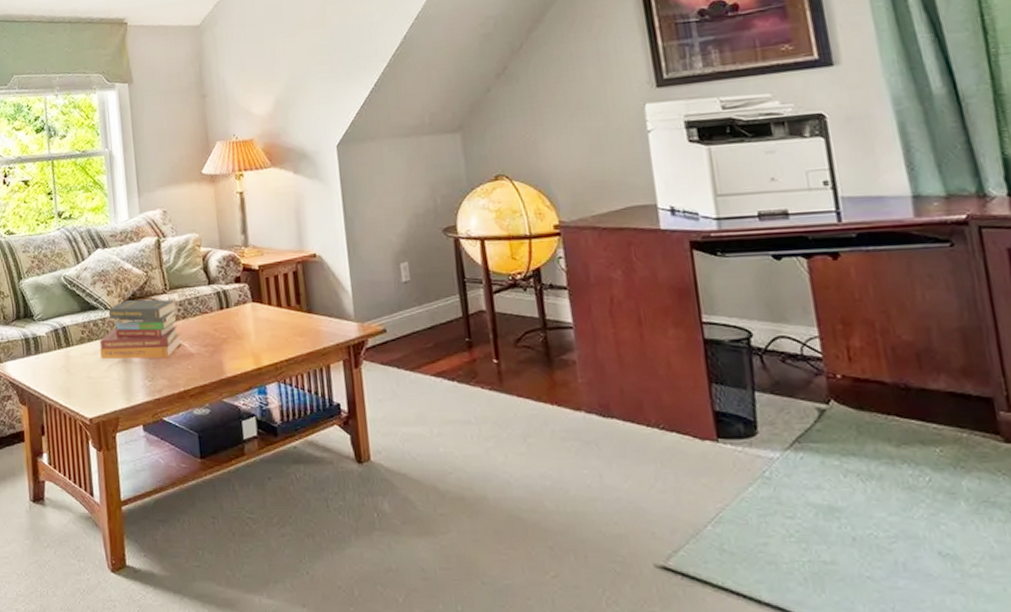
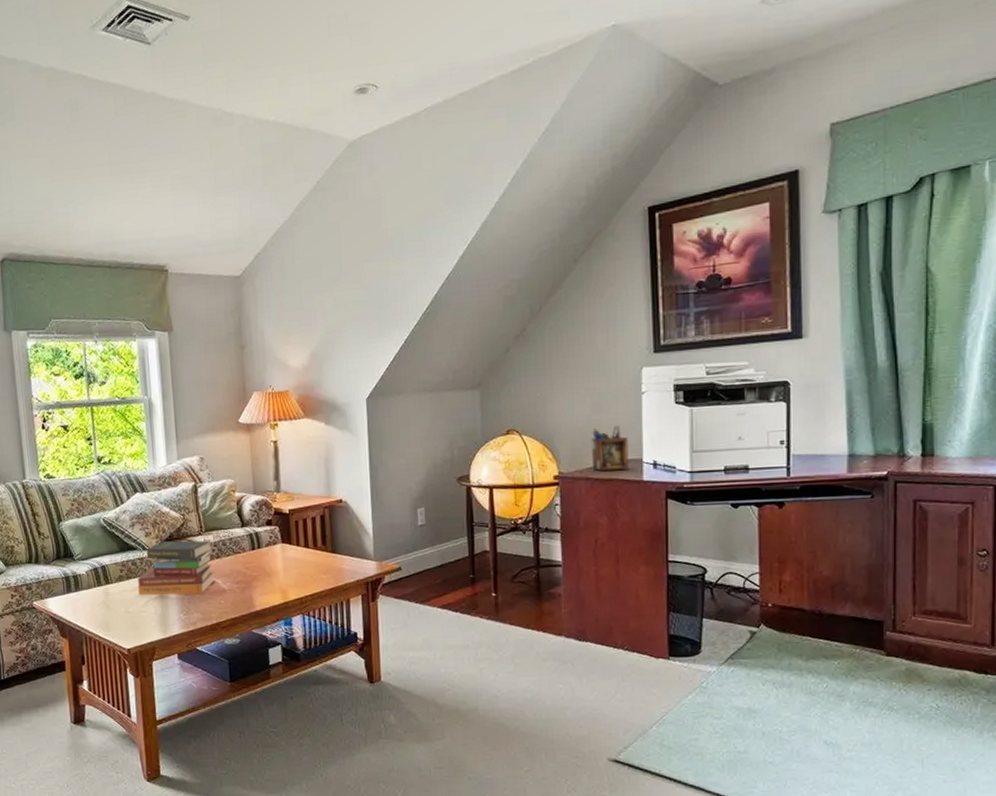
desk organizer: none [593,168,642,219] -> present [591,426,629,471]

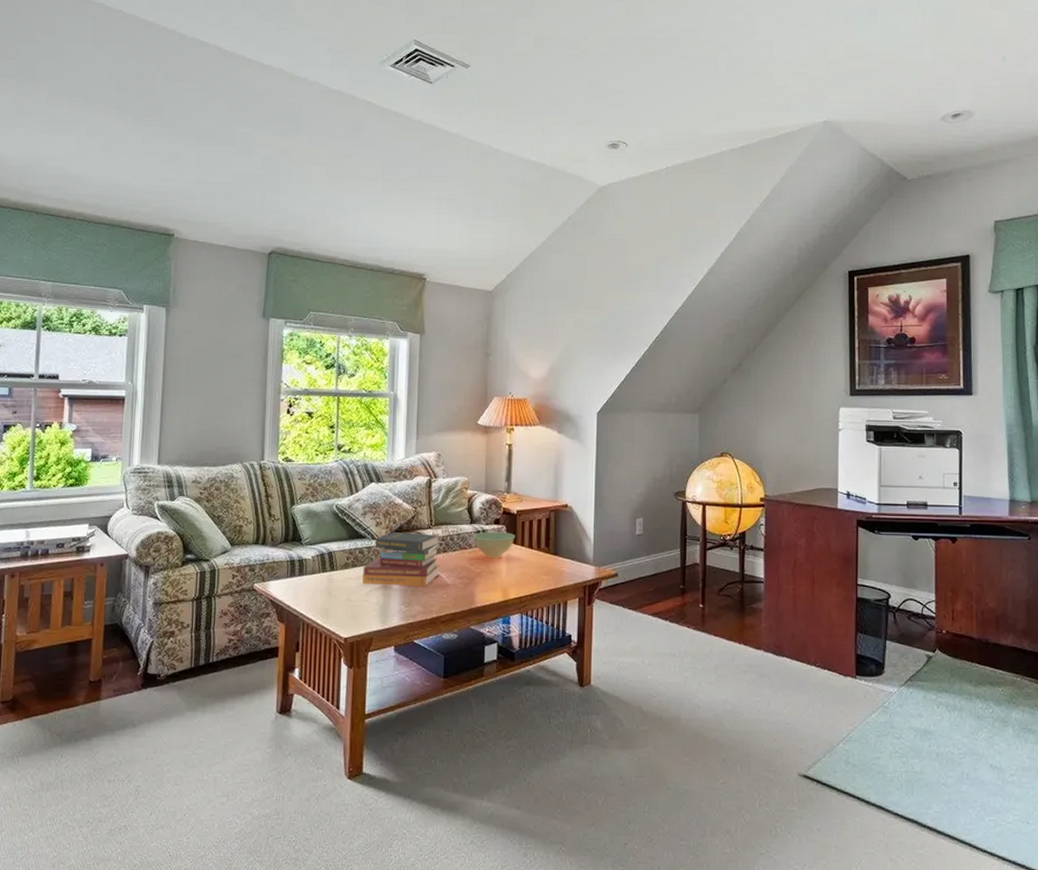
bowl: none [245,533,290,562] -> present [473,532,516,560]
desk organizer: present [591,426,629,471] -> none [794,457,826,497]

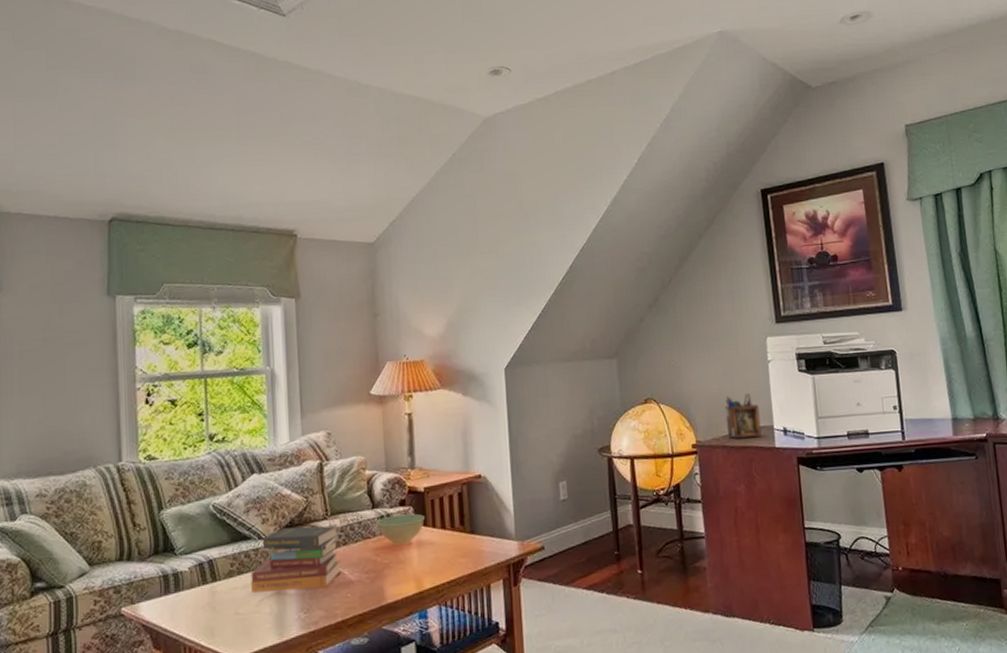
desk organizer: none [794,457,826,497] -> present [725,394,762,439]

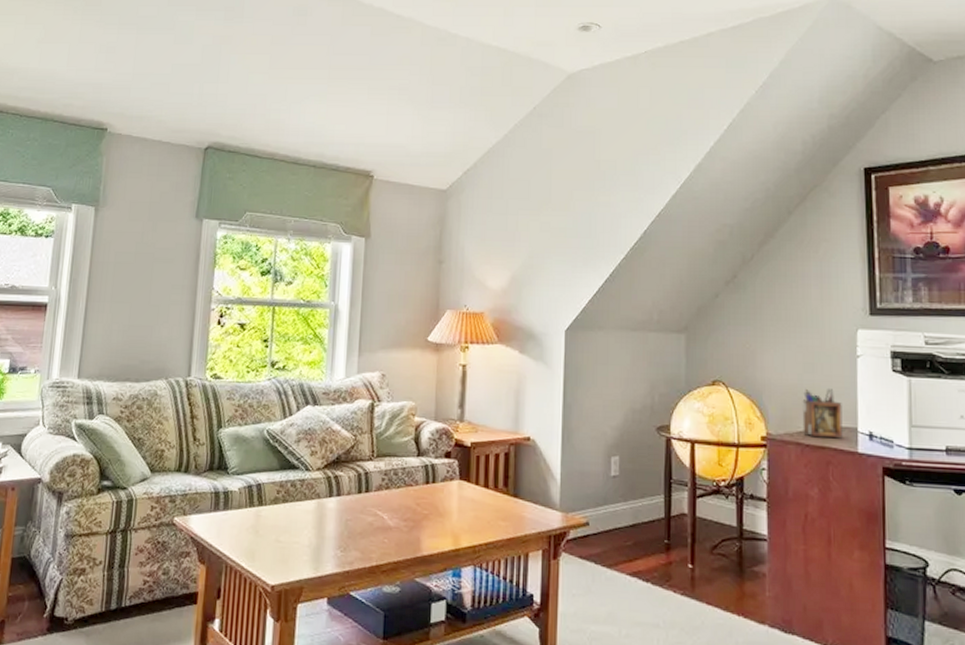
books: present [251,525,341,593] -> none [294,462,382,530]
bowl: present [376,513,426,547] -> none [420,466,470,500]

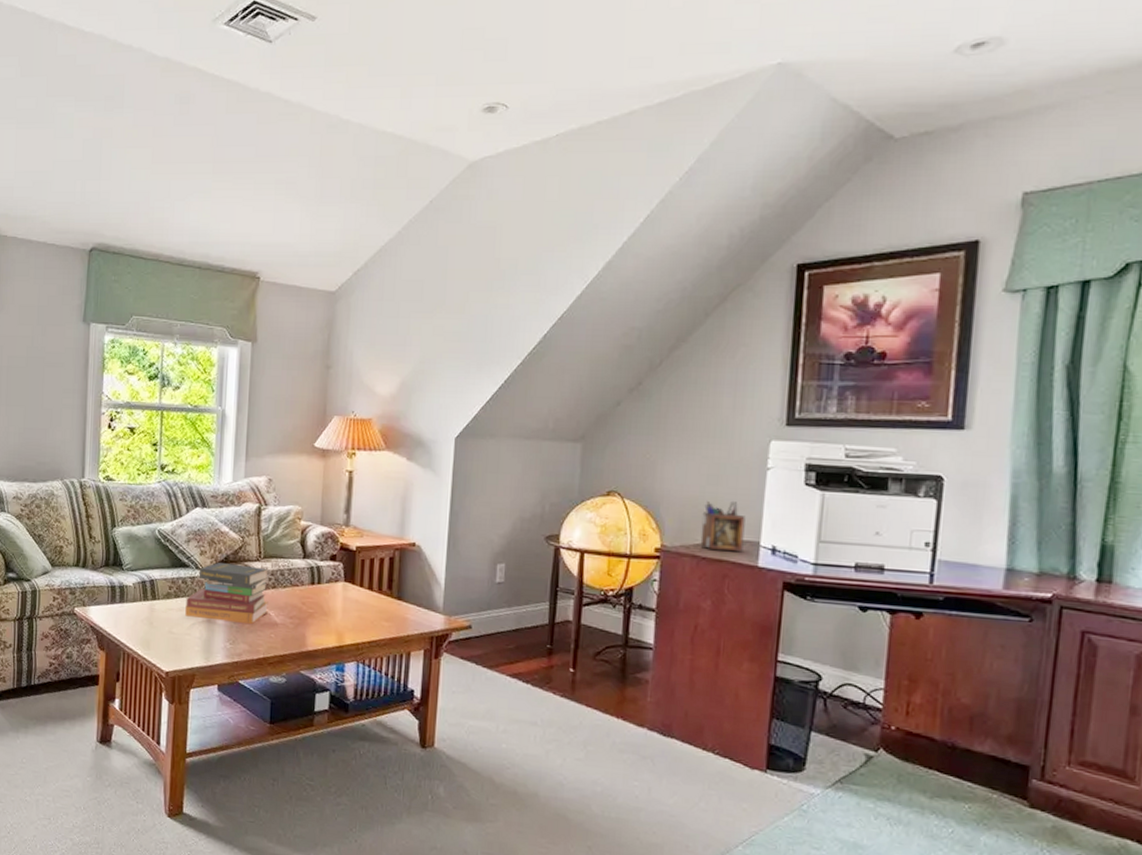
books: none [294,462,382,530] -> present [185,562,268,625]

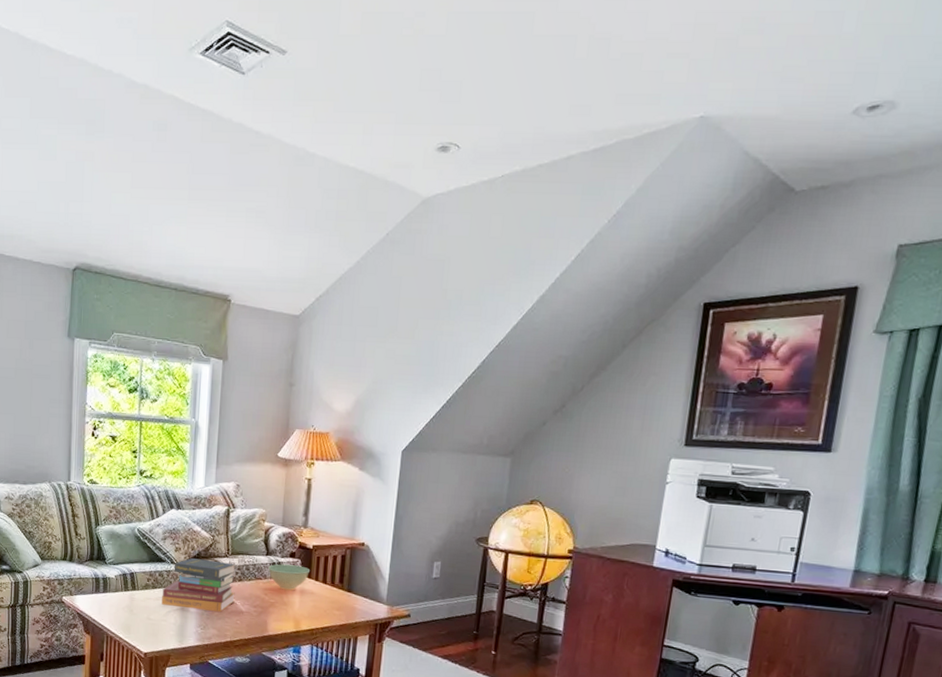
bowl: none [306,568,354,600] -> present [268,564,311,592]
desk organizer: present [700,502,746,551] -> none [606,510,646,553]

